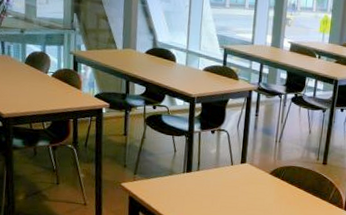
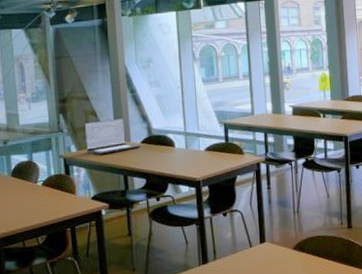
laptop: none [94,25,145,58] -> present [84,118,141,154]

